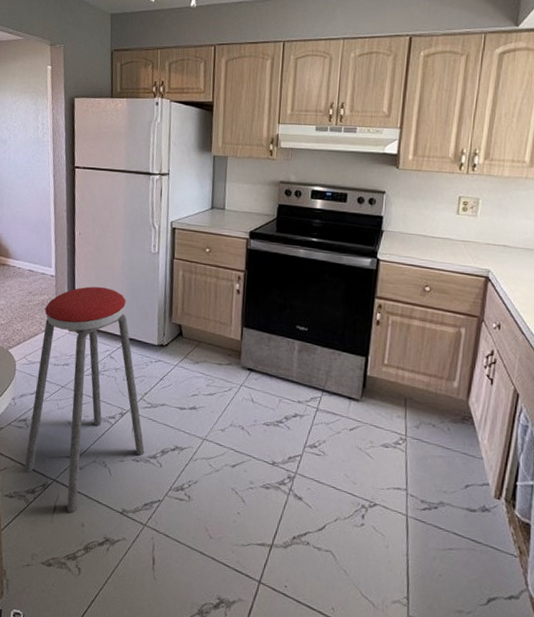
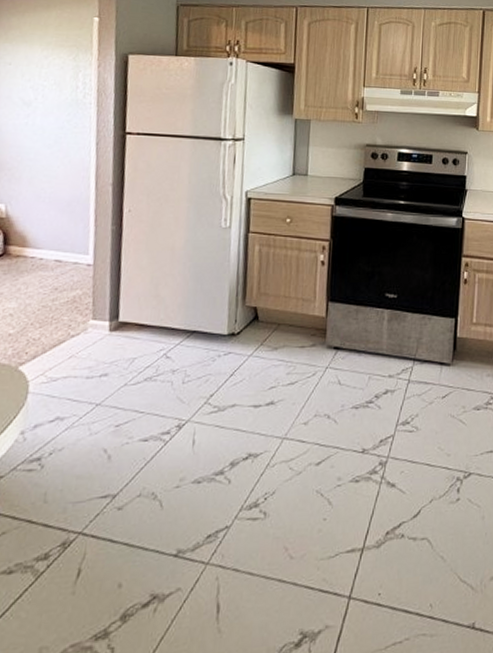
music stool: present [24,286,145,513] -> none [33,272,209,573]

